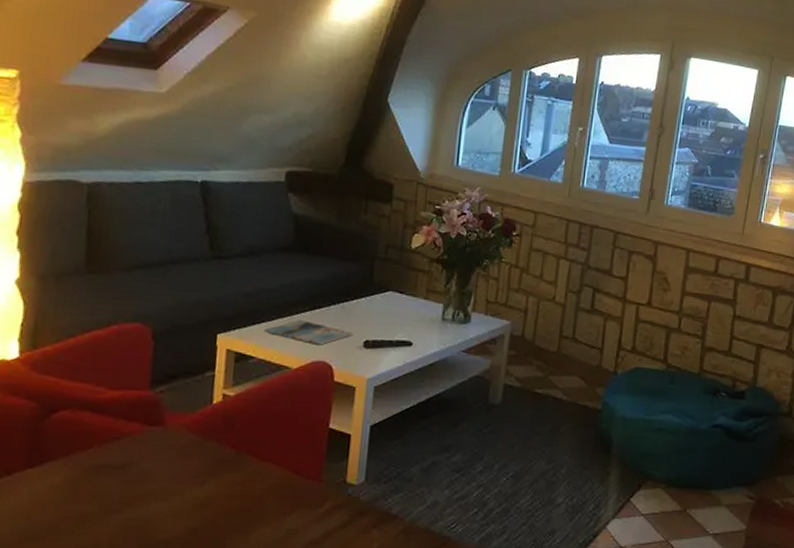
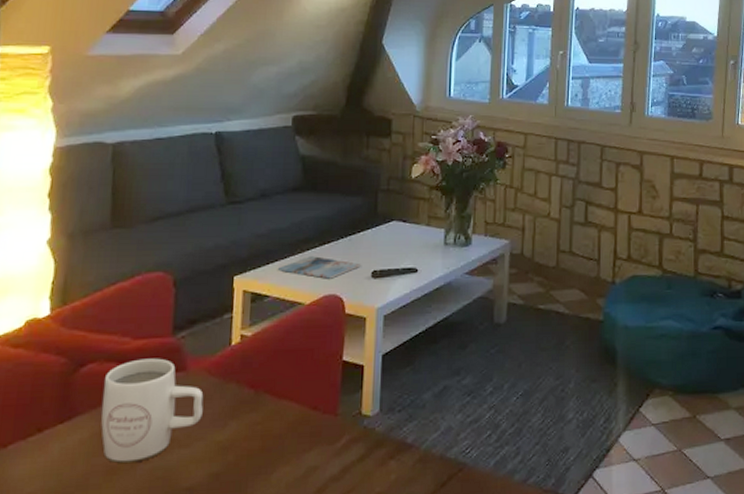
mug: none [73,410,183,512] -> present [100,358,204,464]

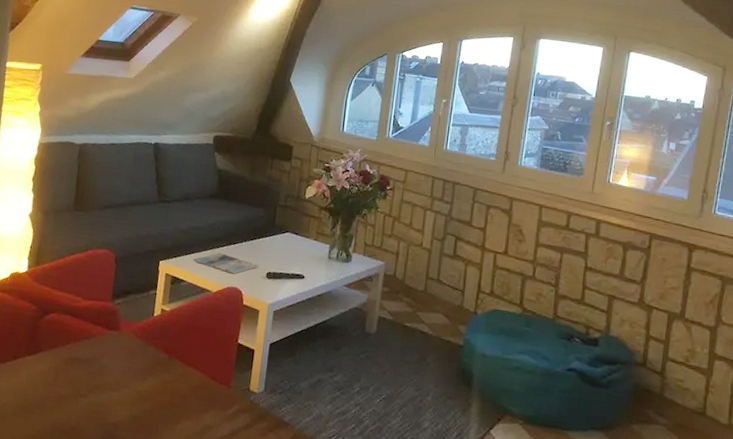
mug: present [100,358,204,464] -> none [56,315,131,396]

